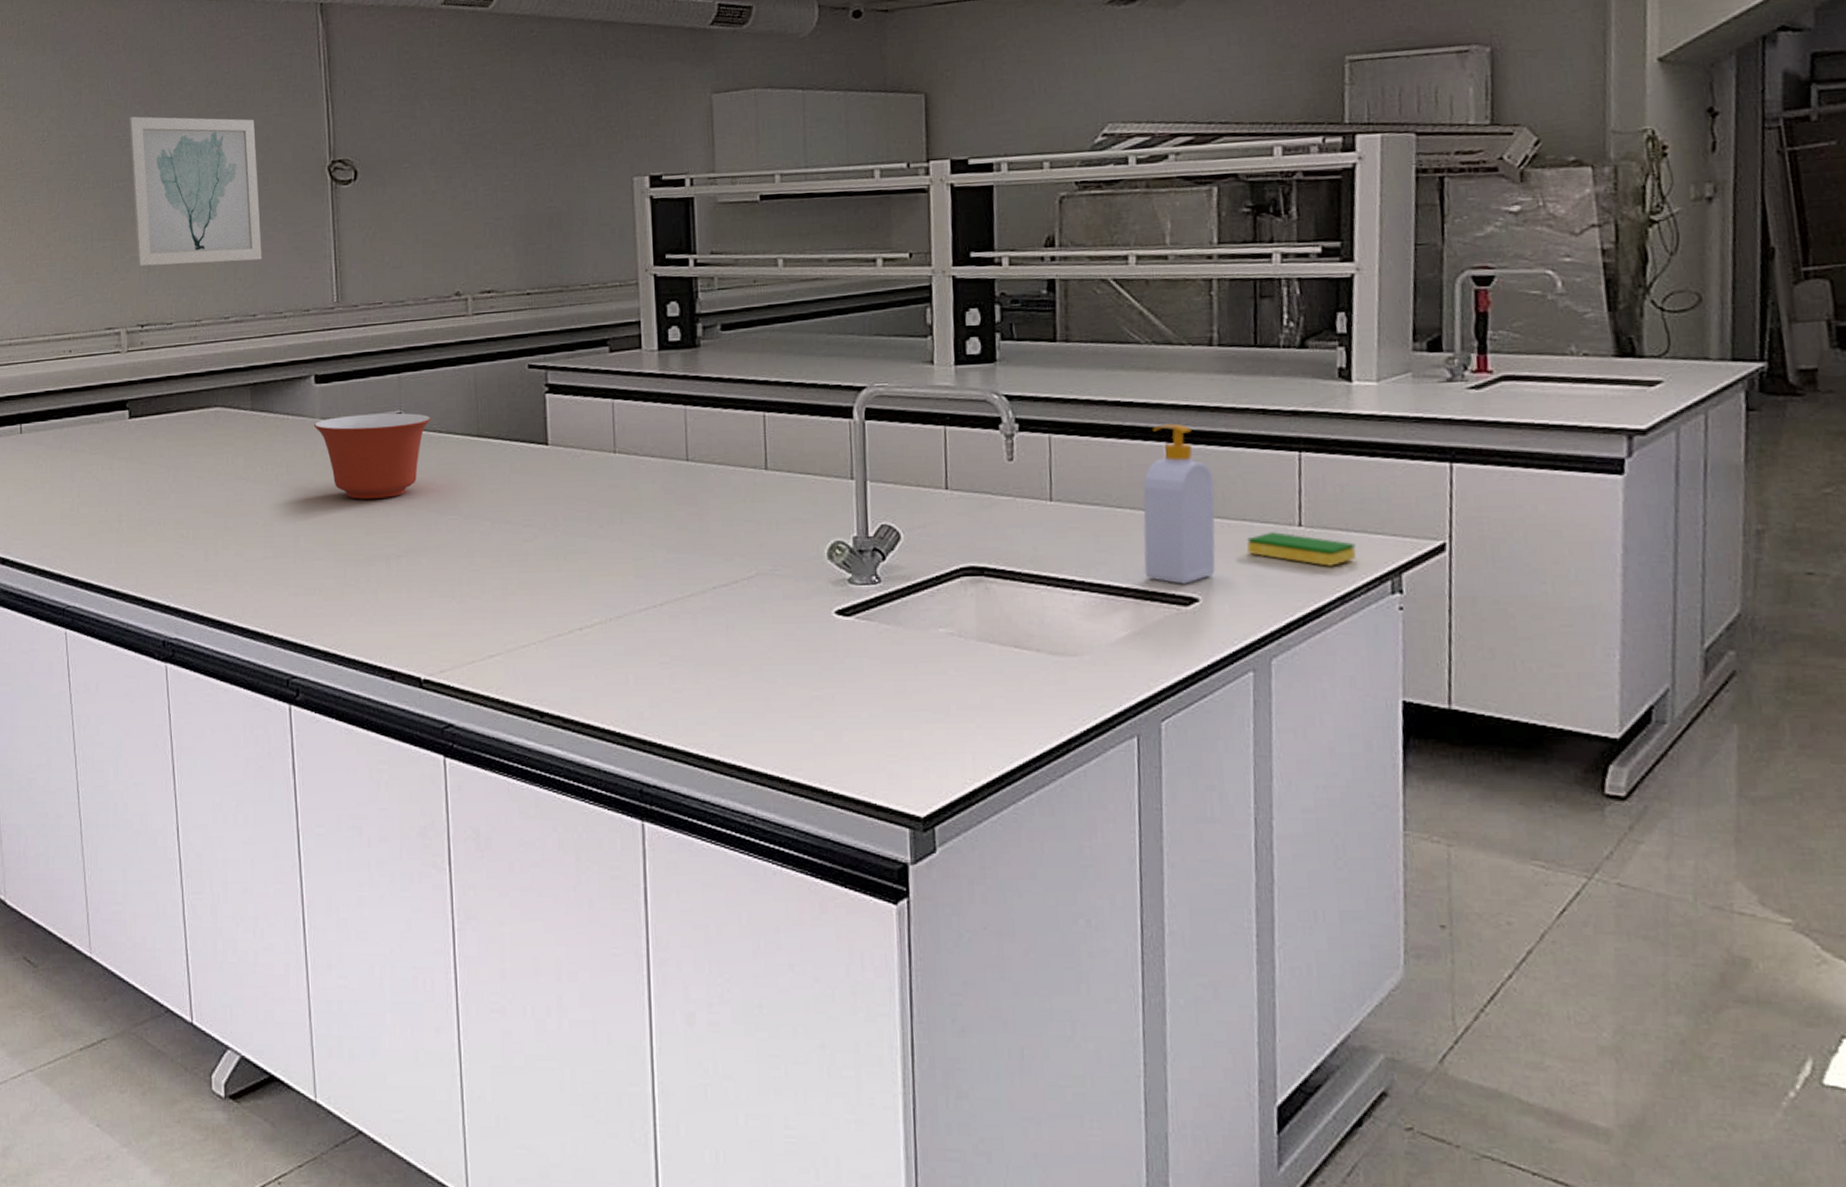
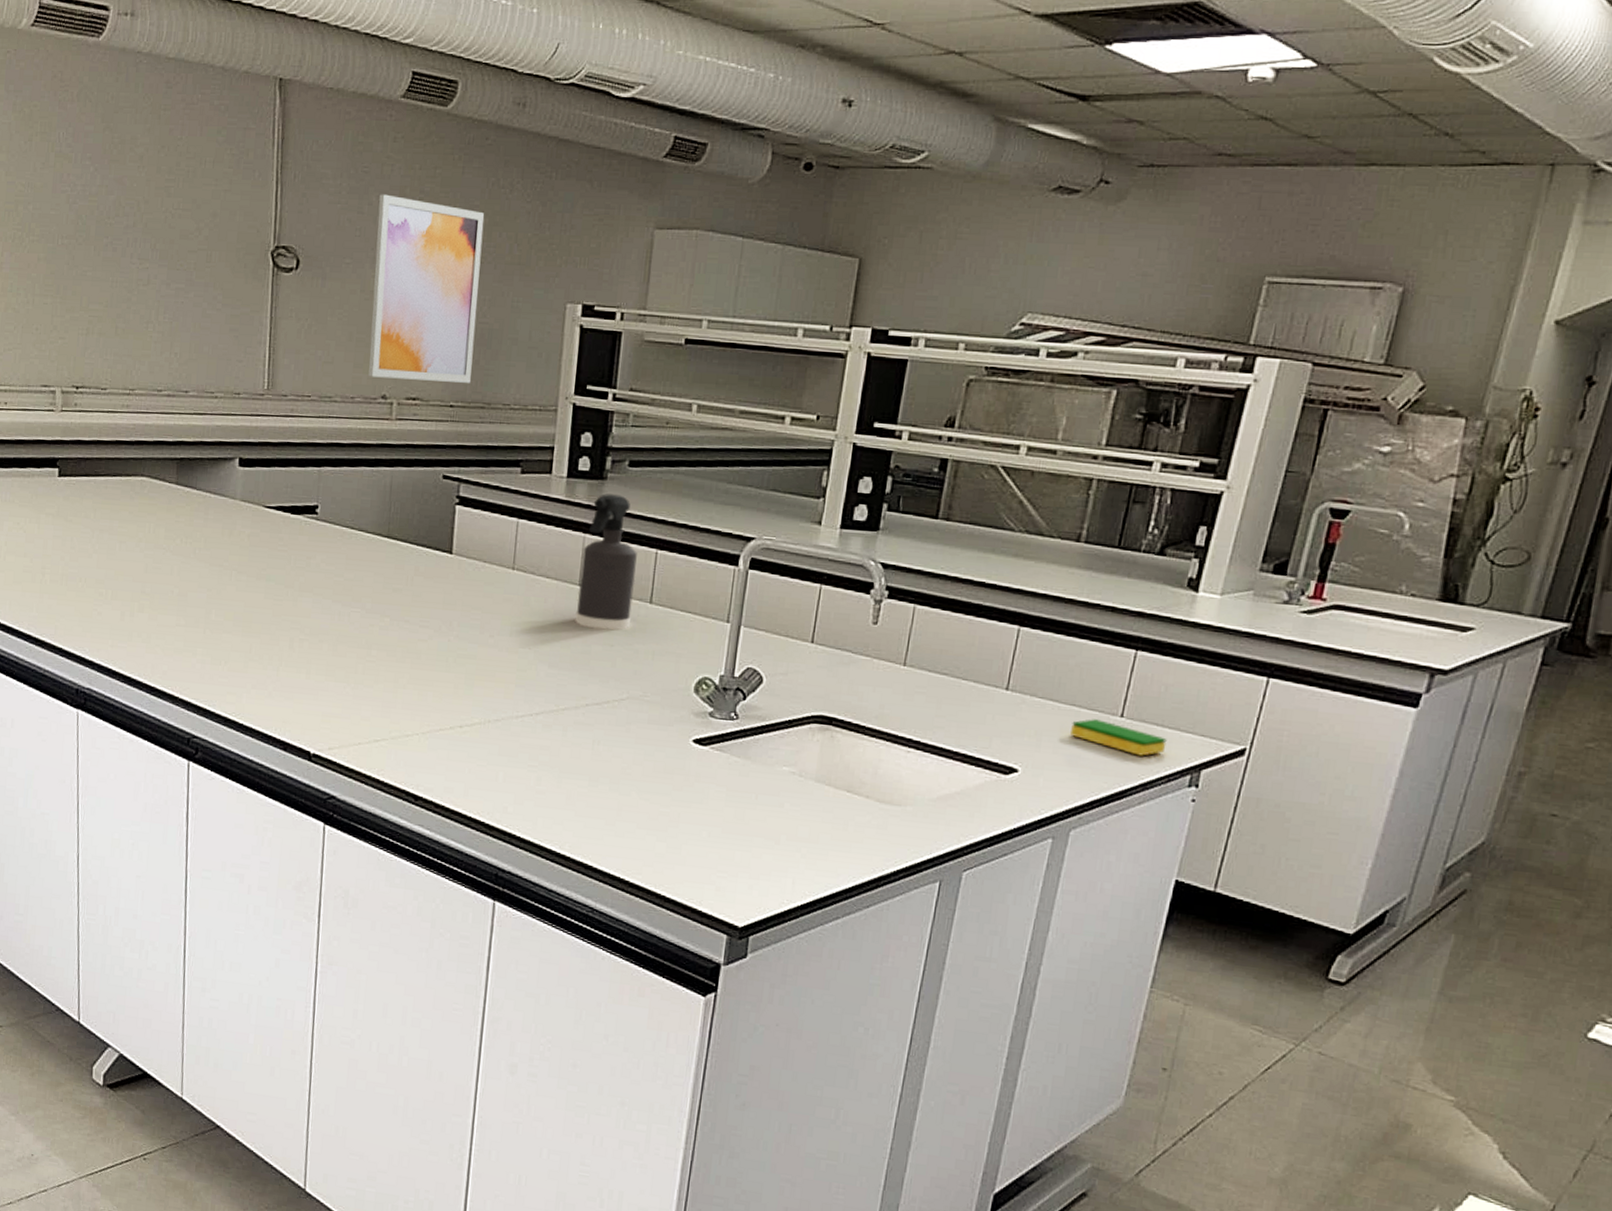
wall art: present [129,116,262,267] -> none [77,171,203,337]
mixing bowl: present [314,412,432,499] -> none [234,501,346,584]
wall art: none [431,96,545,276] -> present [368,194,485,383]
spray bottle: none [686,360,747,505] -> present [575,494,637,631]
soap bottle: present [1142,423,1216,584] -> none [975,608,1055,756]

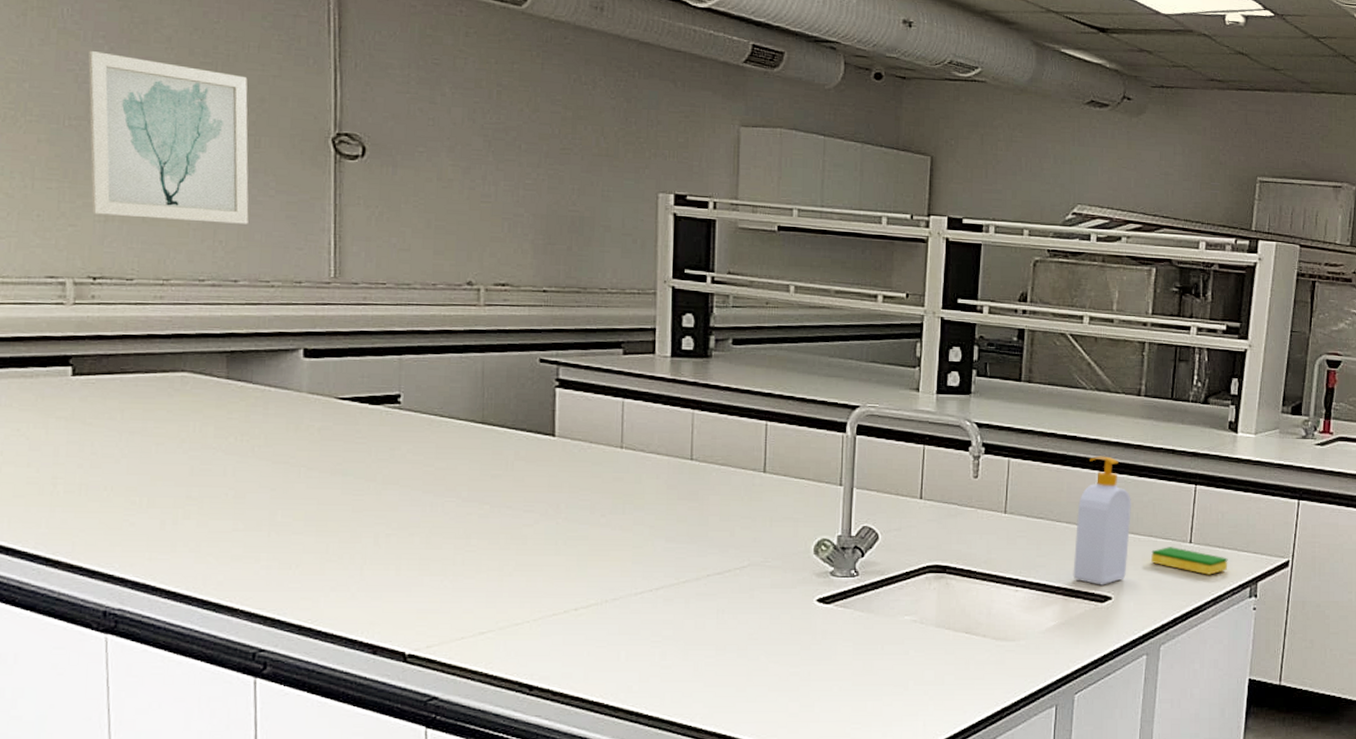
wall art: none [77,171,203,337] -> present [88,50,249,224]
wall art: present [368,194,485,383] -> none [451,86,568,269]
spray bottle: present [575,494,637,631] -> none [689,371,748,501]
soap bottle: none [975,608,1055,756] -> present [1073,456,1133,585]

